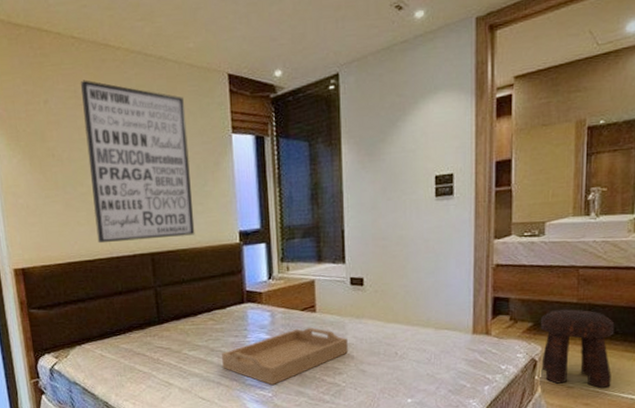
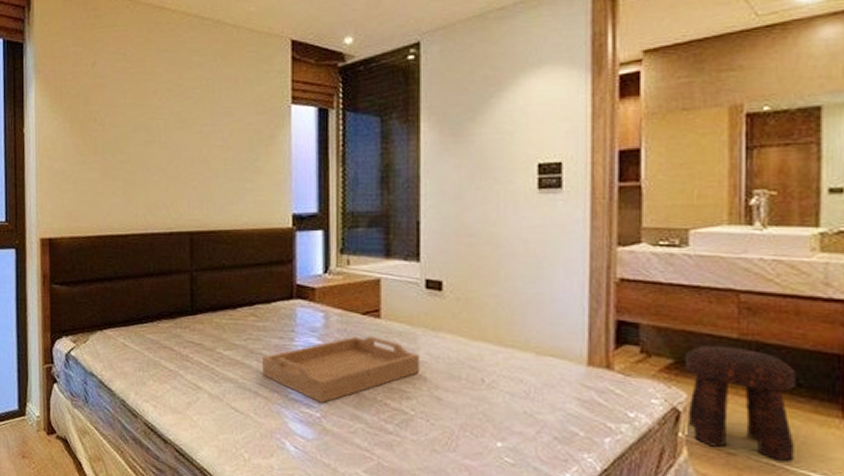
wall art: present [80,80,195,244] -> none [130,42,242,217]

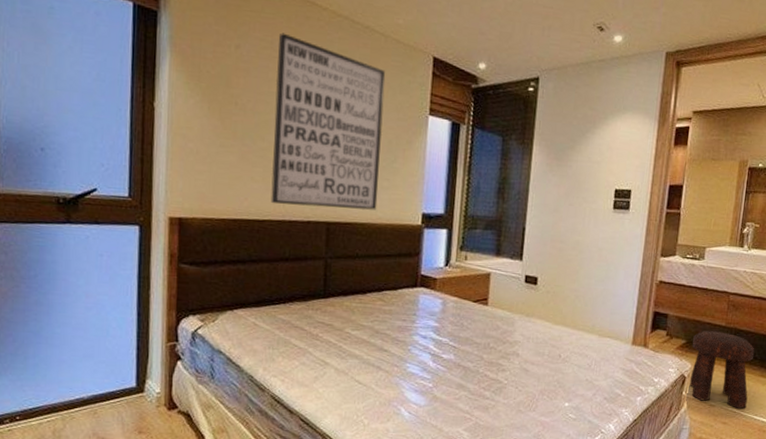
wall art: none [130,42,242,217] -> present [270,32,386,210]
serving tray: present [262,336,419,404] -> none [385,320,515,376]

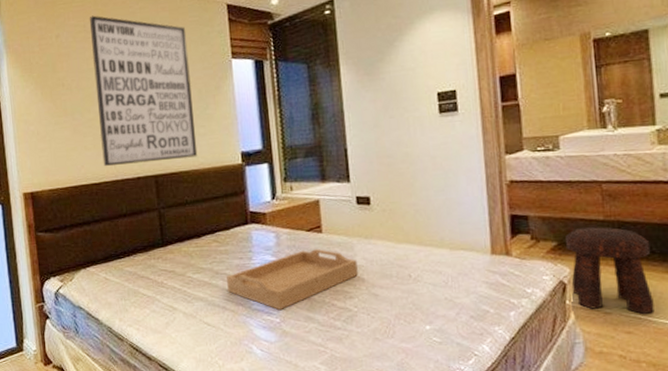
serving tray: none [385,320,515,376] -> present [227,249,358,311]

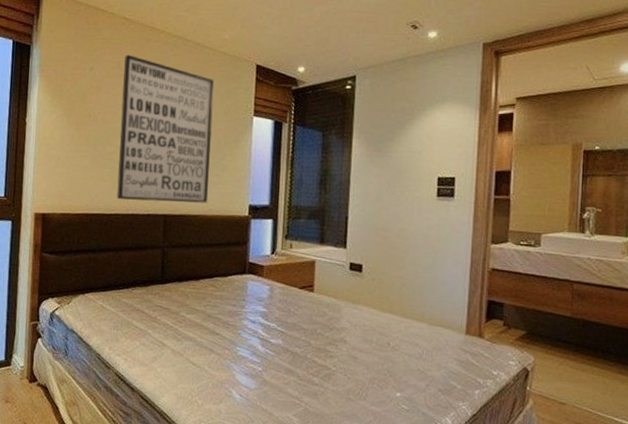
serving tray: present [227,249,358,311] -> none [217,305,342,360]
stool: present [566,227,655,315] -> none [533,321,609,410]

